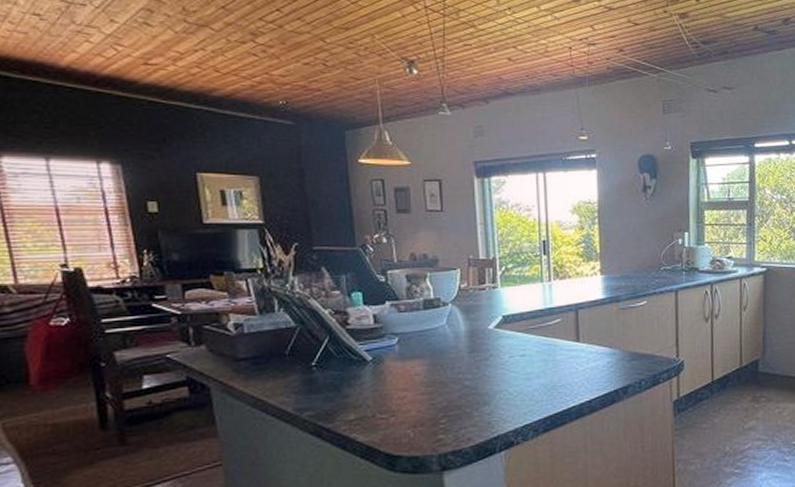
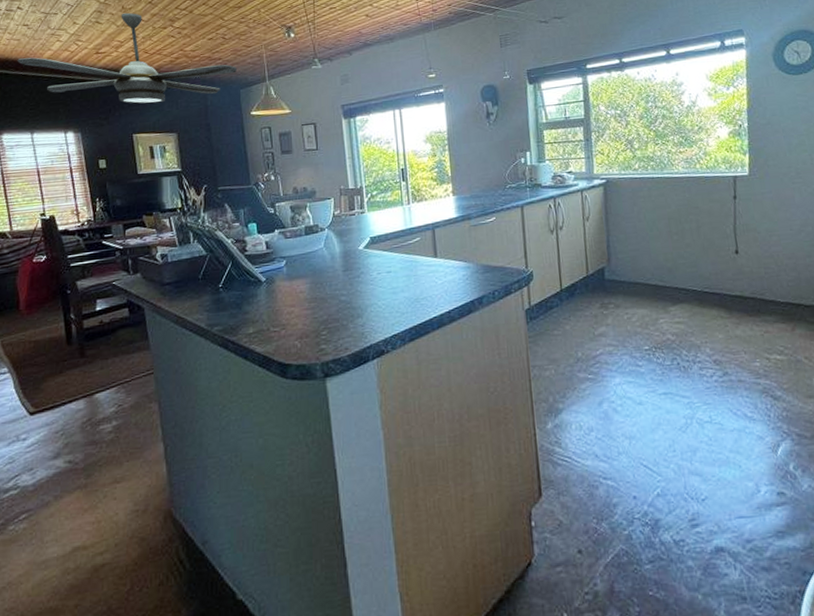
ceiling fan: none [24,16,341,137] -> present [17,12,237,104]

